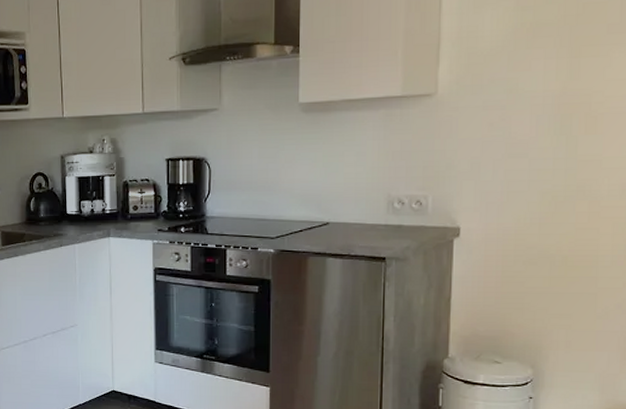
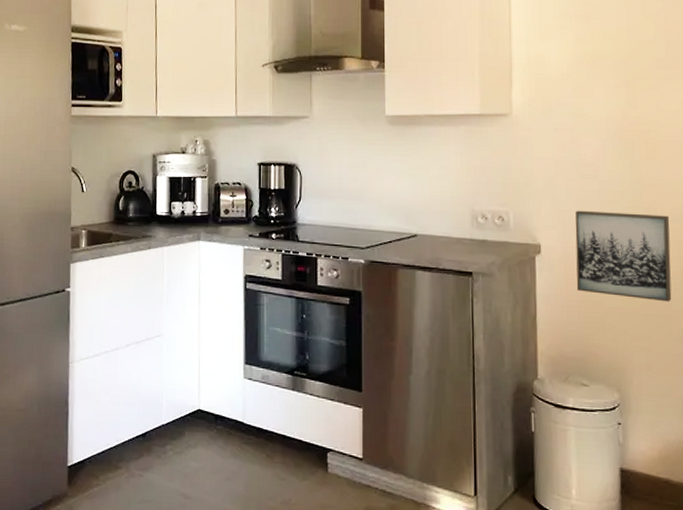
wall art: none [495,190,606,280] -> present [575,210,672,302]

